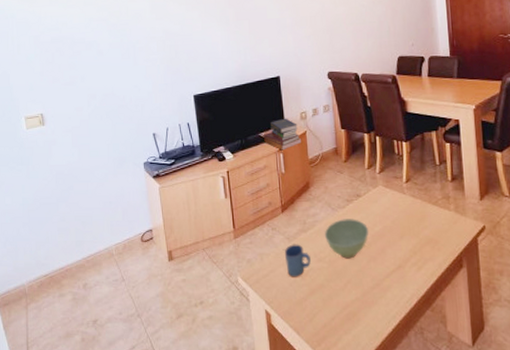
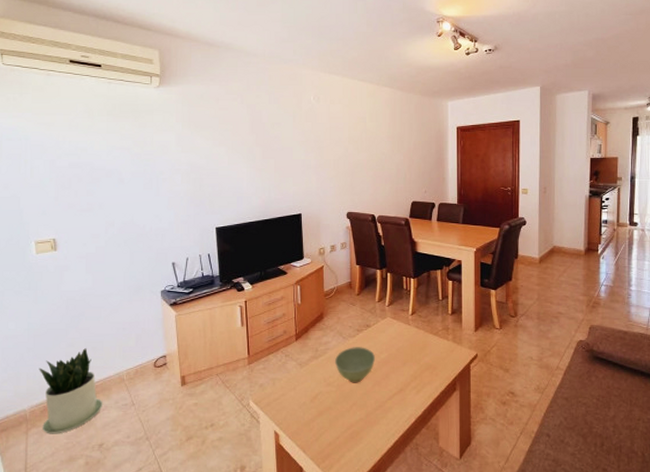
planter: none [34,222,95,309] -> present [39,348,103,434]
books: present [264,118,302,151] -> none [283,253,319,283]
mug: present [284,244,311,277] -> none [295,370,320,400]

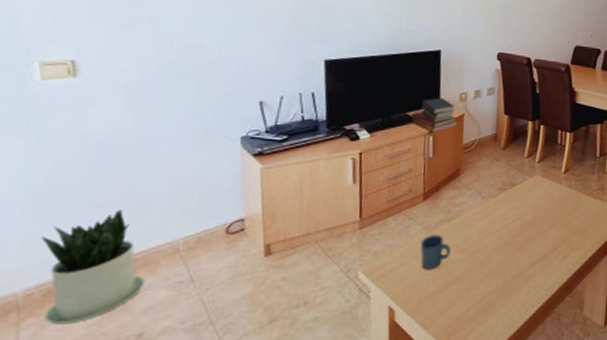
books: none [283,253,319,283] -> present [412,97,458,133]
mug: none [295,370,320,400] -> present [420,234,451,270]
bowl: present [335,347,376,383] -> none [470,208,520,249]

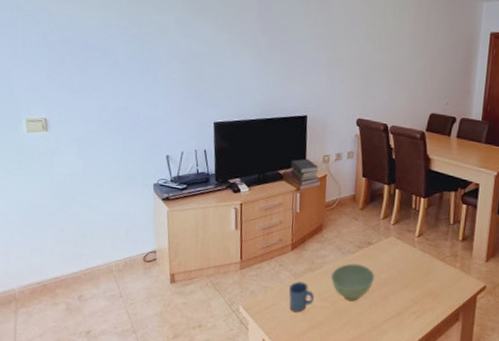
planter: present [41,210,145,325] -> none [28,235,91,317]
bowl: none [470,208,520,249] -> present [331,263,375,302]

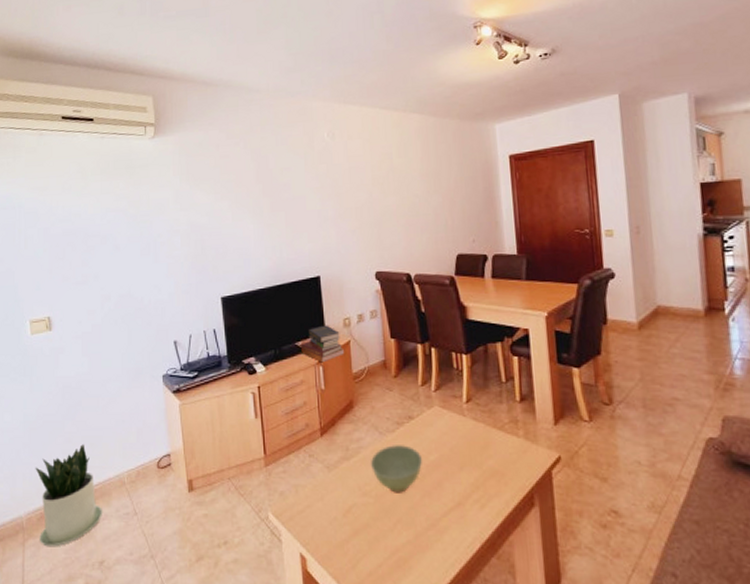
planter: none [28,235,91,317] -> present [35,444,102,547]
mug: present [288,281,314,313] -> none [323,474,354,514]

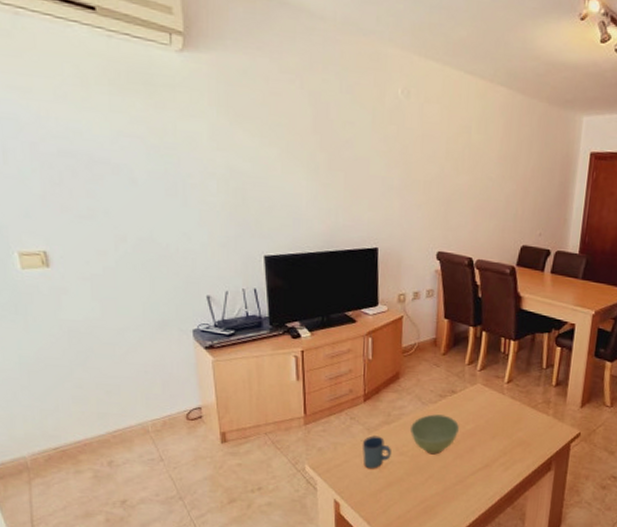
planter: present [35,444,102,547] -> none [38,391,123,487]
books: present [301,325,345,363] -> none [351,298,397,335]
mug: none [323,474,354,514] -> present [362,435,391,469]

